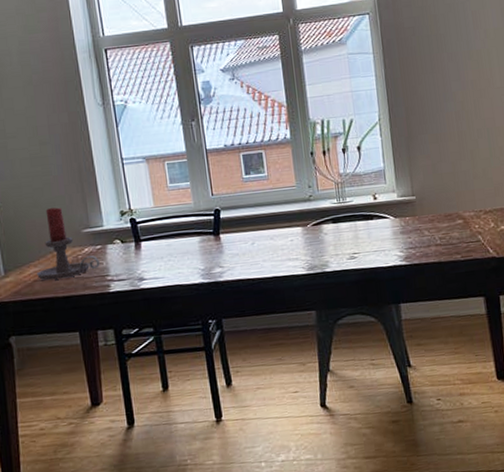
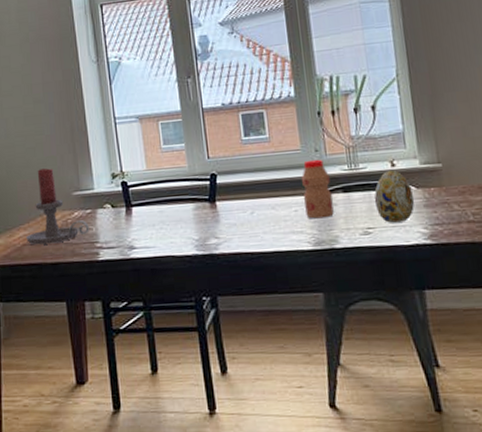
bottle: none [296,194,325,247] -> present [300,159,334,219]
decorative egg: none [359,202,393,248] -> present [374,169,415,223]

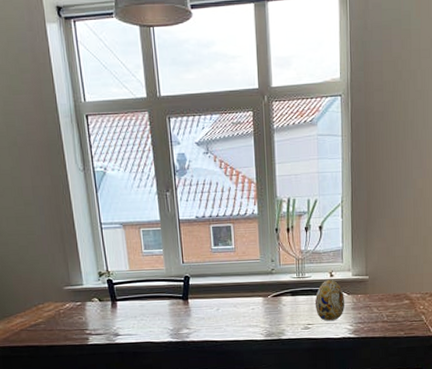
candle holder: present [26,168,89,245] -> none [23,265,80,331]
bottle: present [300,159,334,219] -> none [258,268,283,316]

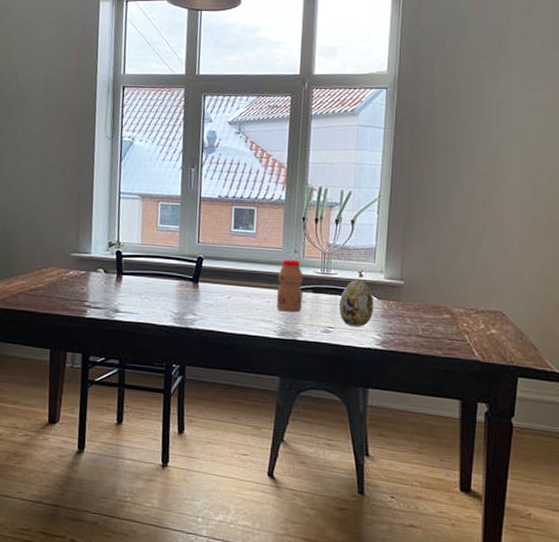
bottle: none [258,268,283,316] -> present [277,259,303,313]

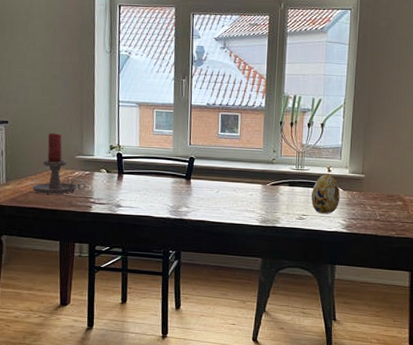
candle holder: none [22,227,81,296] -> present [32,133,86,195]
bottle: present [277,259,303,313] -> none [258,157,281,203]

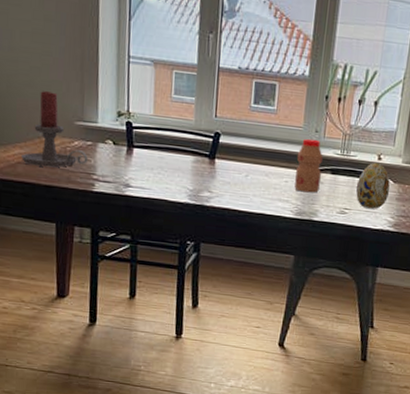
bottle: none [258,157,281,203] -> present [294,138,323,193]

